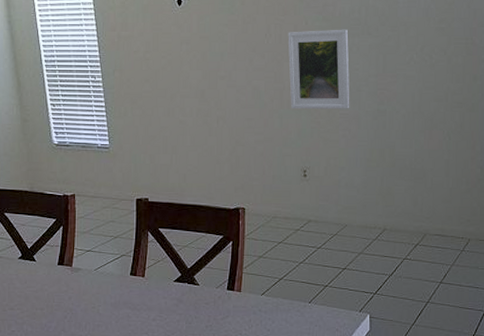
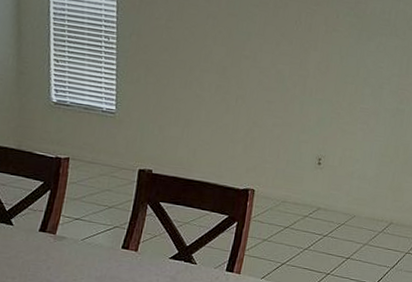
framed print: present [288,29,350,110] -> none [313,22,377,104]

